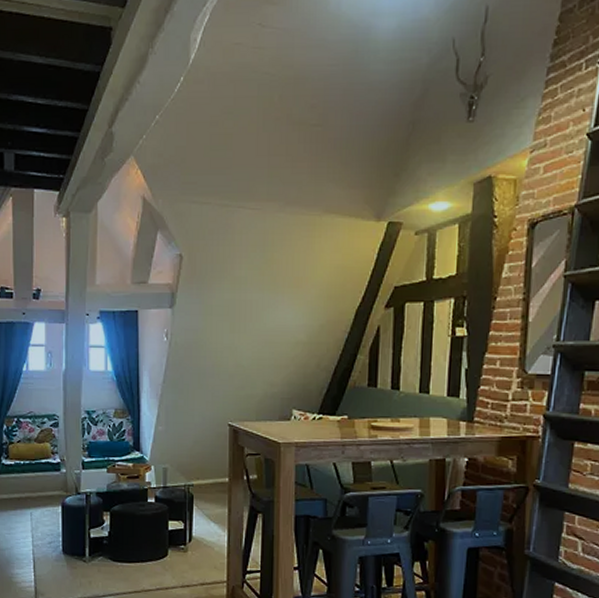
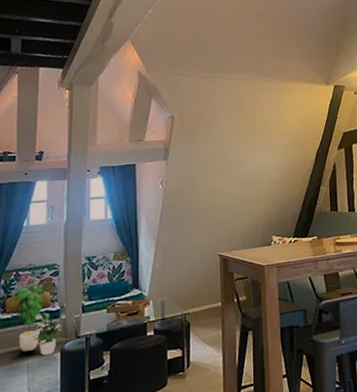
potted plant: none [15,430,63,507] -> present [13,281,63,356]

